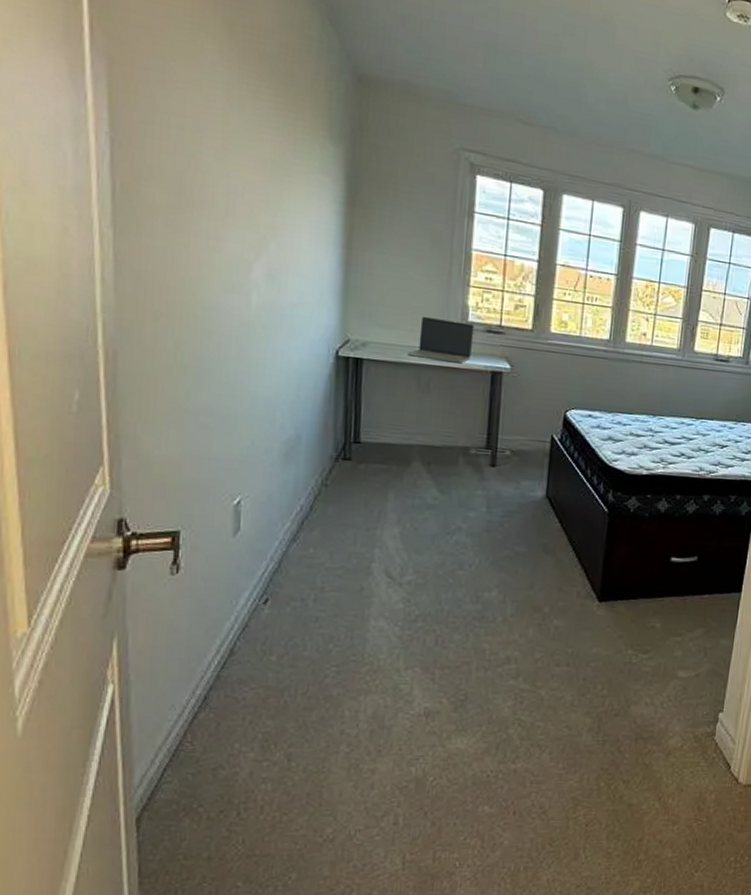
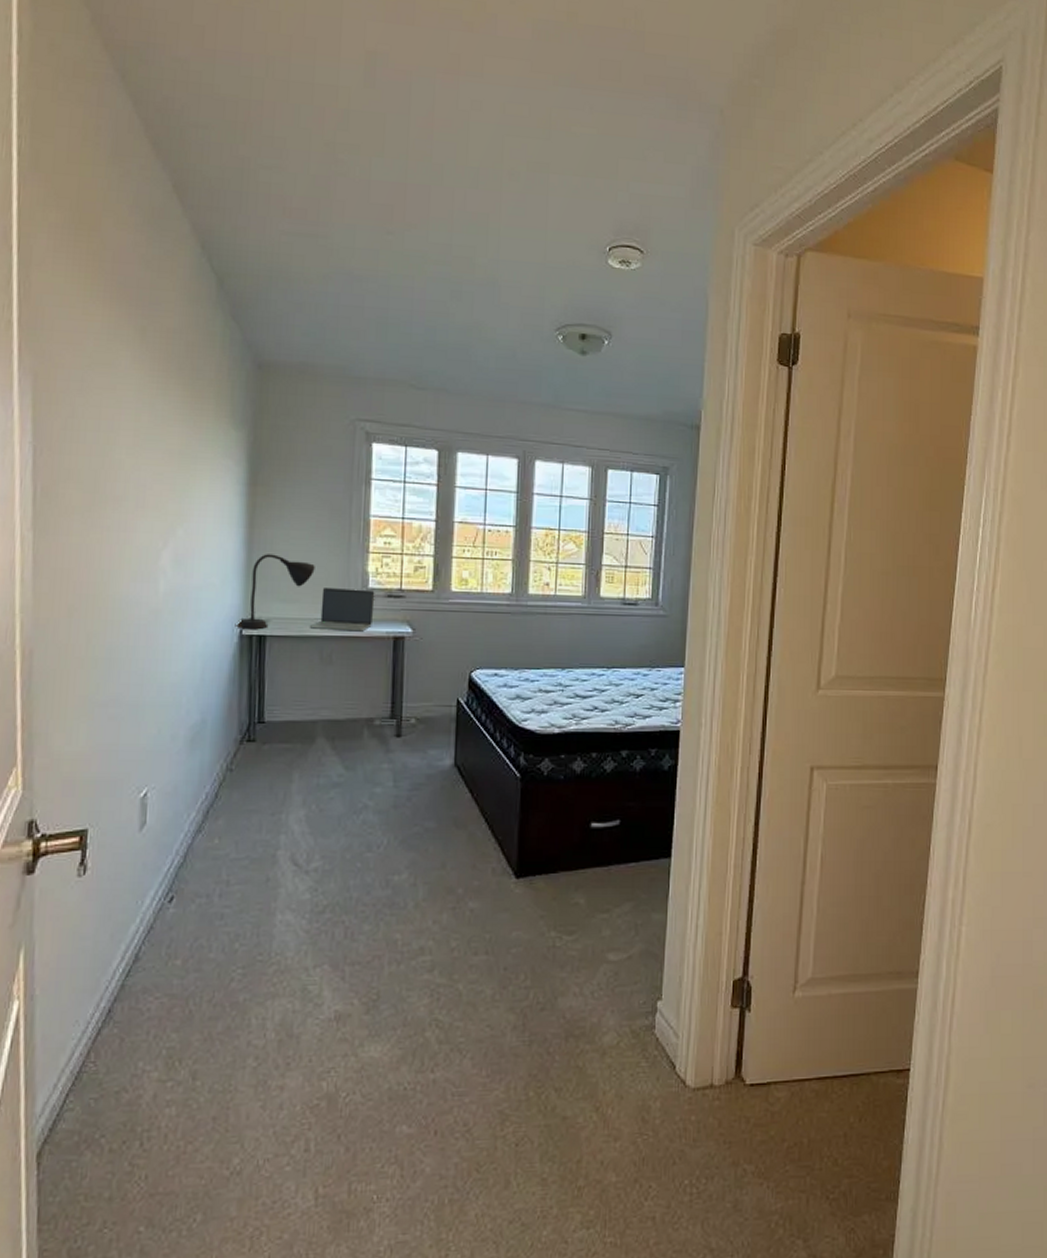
desk lamp: none [331,277,414,353] -> present [235,554,315,630]

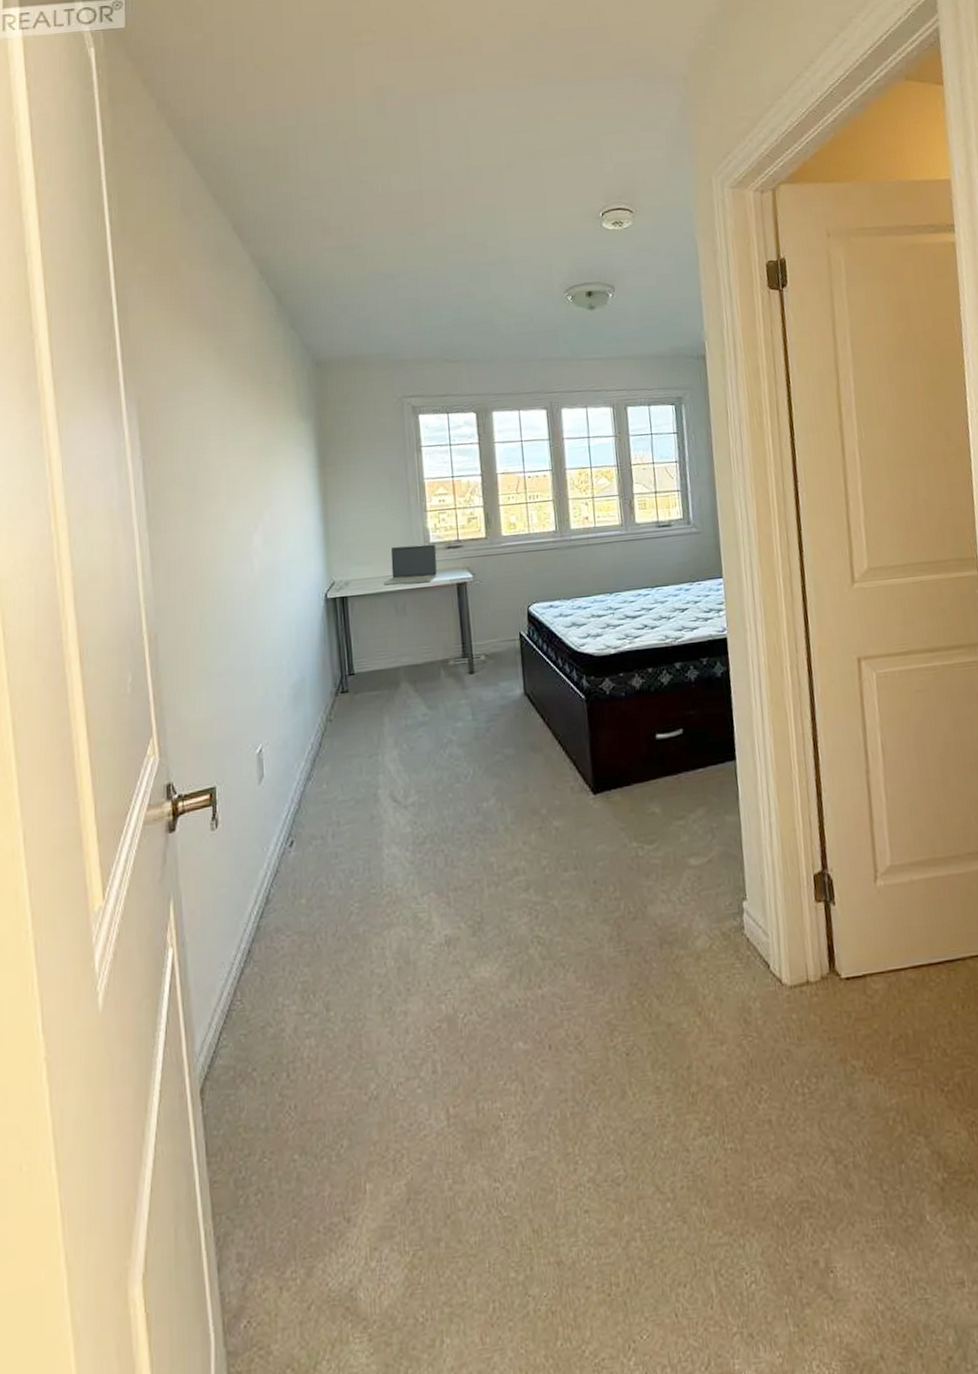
desk lamp: present [235,554,315,630] -> none [320,524,383,594]

